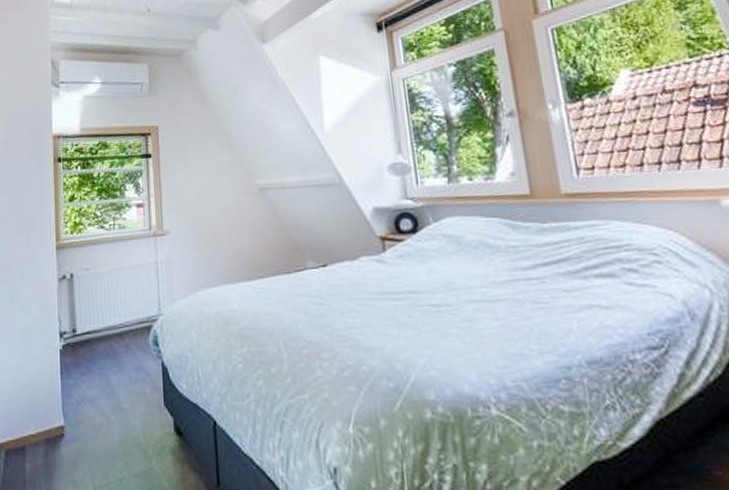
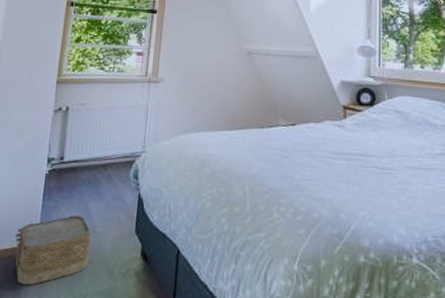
woven basket: none [39,391,118,473] -> present [15,215,91,286]

